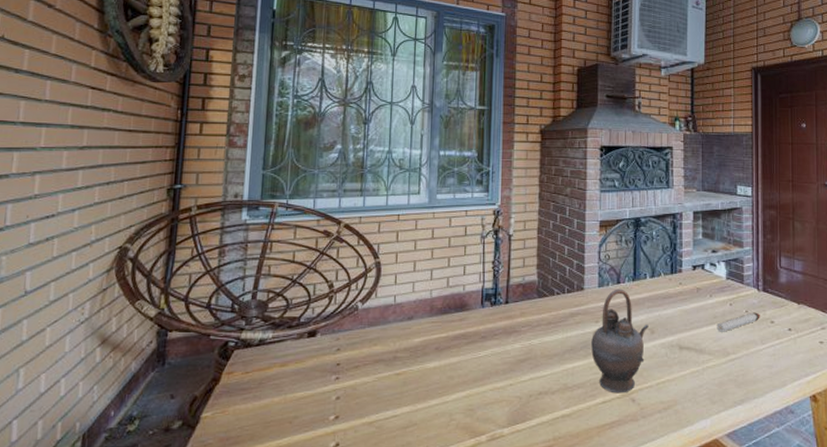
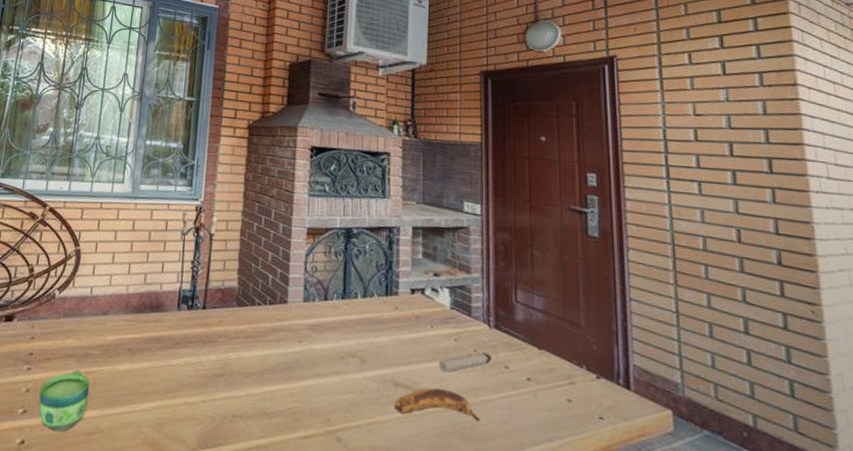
cup: none [350,372,401,431] -> present [38,369,90,432]
teapot: present [591,289,649,394] -> none [293,306,359,430]
banana: none [680,346,751,371] -> present [394,388,480,422]

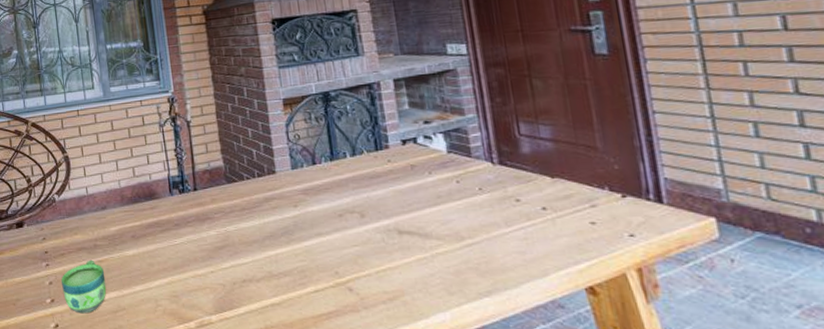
banana: present [394,388,480,422] -> none [401,229,496,258]
candle: present [439,352,492,372] -> none [442,189,500,214]

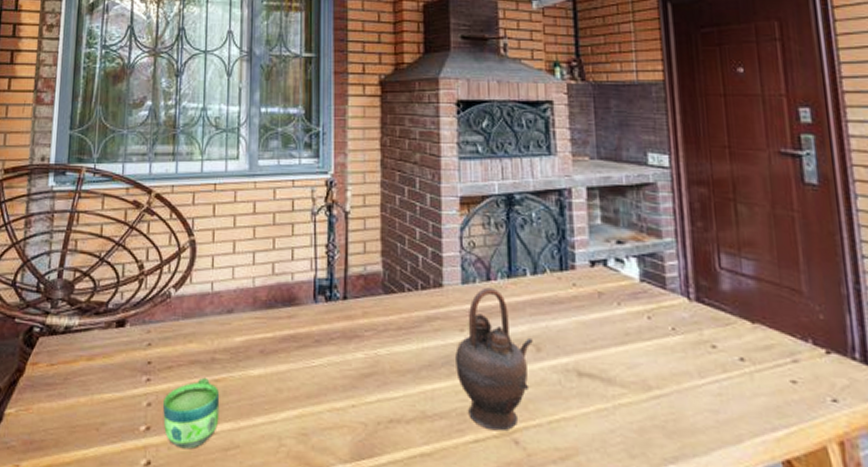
teapot: none [292,170,357,282] -> present [455,287,533,432]

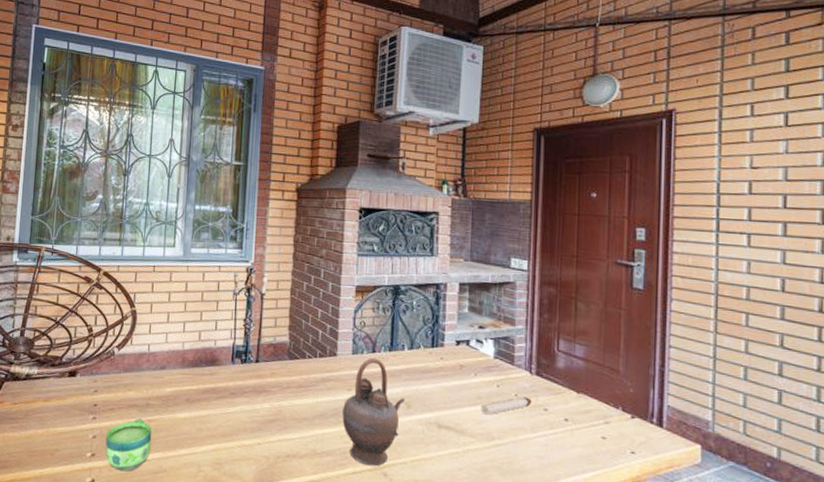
candle: none [630,330,695,356] -> present [481,397,532,415]

